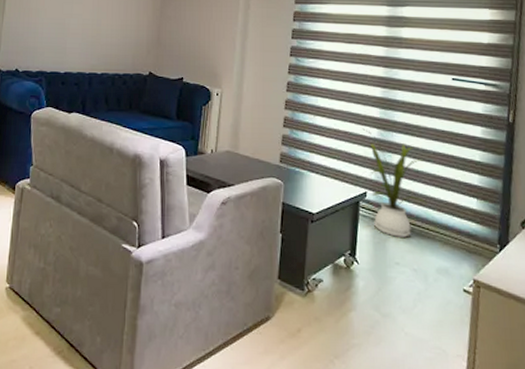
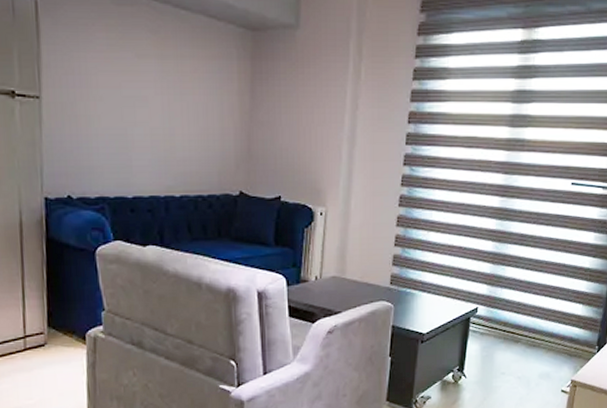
house plant: present [362,128,427,239] -> none [477,242,535,350]

